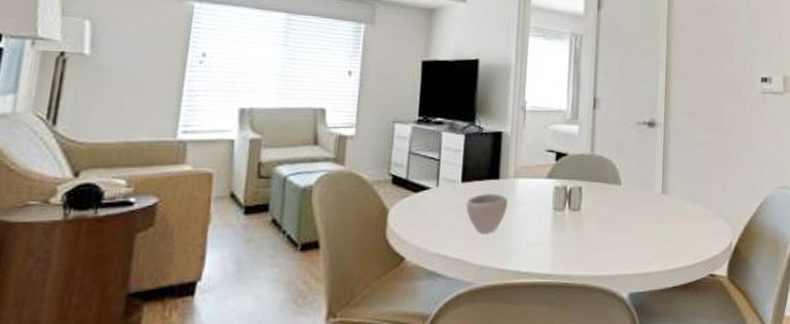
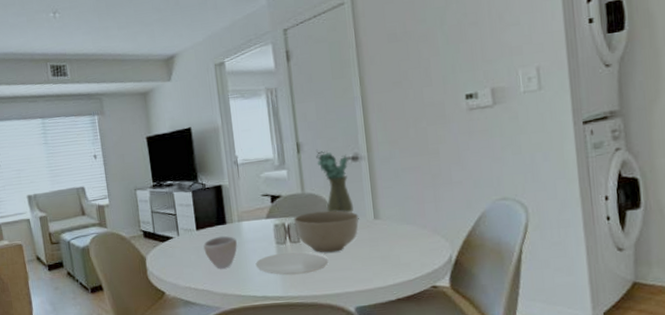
plate: none [525,221,608,249] -> present [255,252,329,275]
bowl: none [576,177,647,226] -> present [293,210,359,253]
vase: none [612,108,644,183] -> present [316,149,354,213]

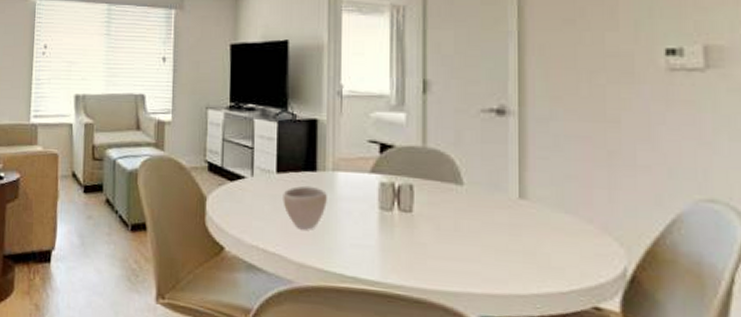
plate: present [255,252,329,275] -> none [348,222,449,257]
bowl: present [293,210,359,253] -> none [406,174,498,234]
vase: present [316,149,354,213] -> none [447,92,491,184]

